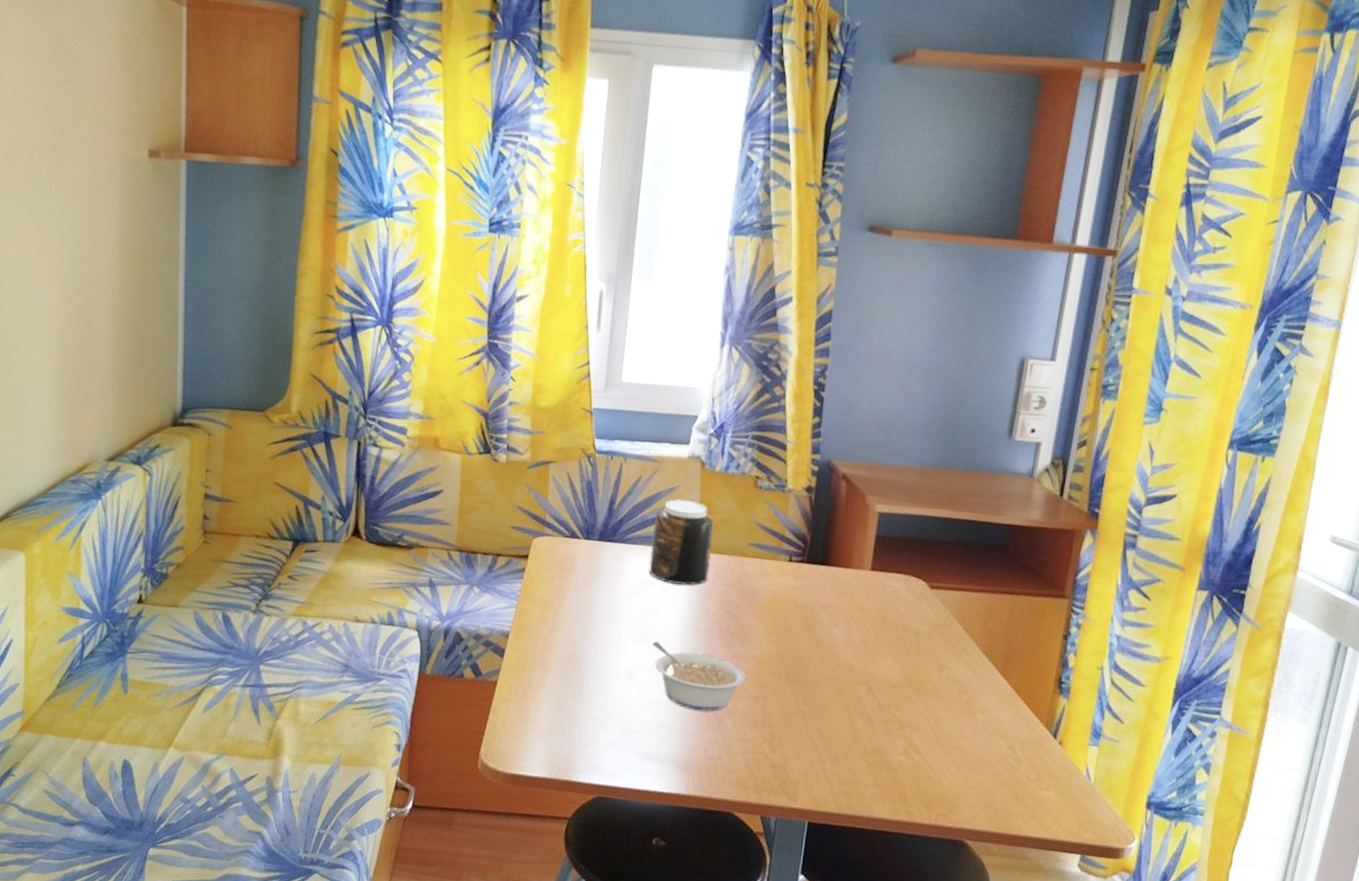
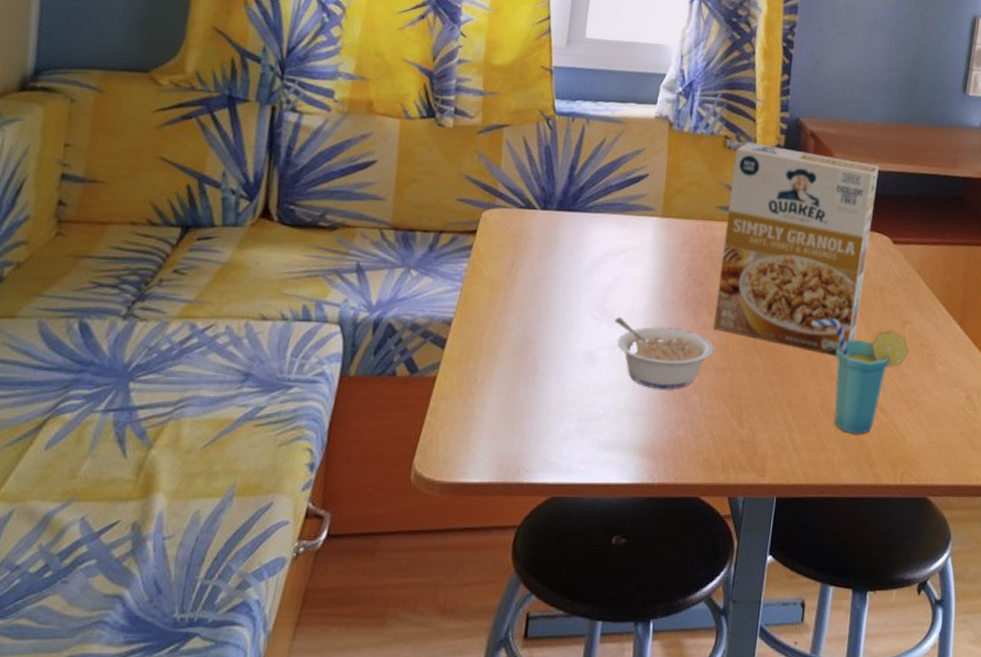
jar: present [649,499,715,585] -> none [612,163,682,255]
cereal box: none [746,482,915,694] -> present [713,142,879,356]
cup: none [843,657,946,772] -> present [811,318,909,434]

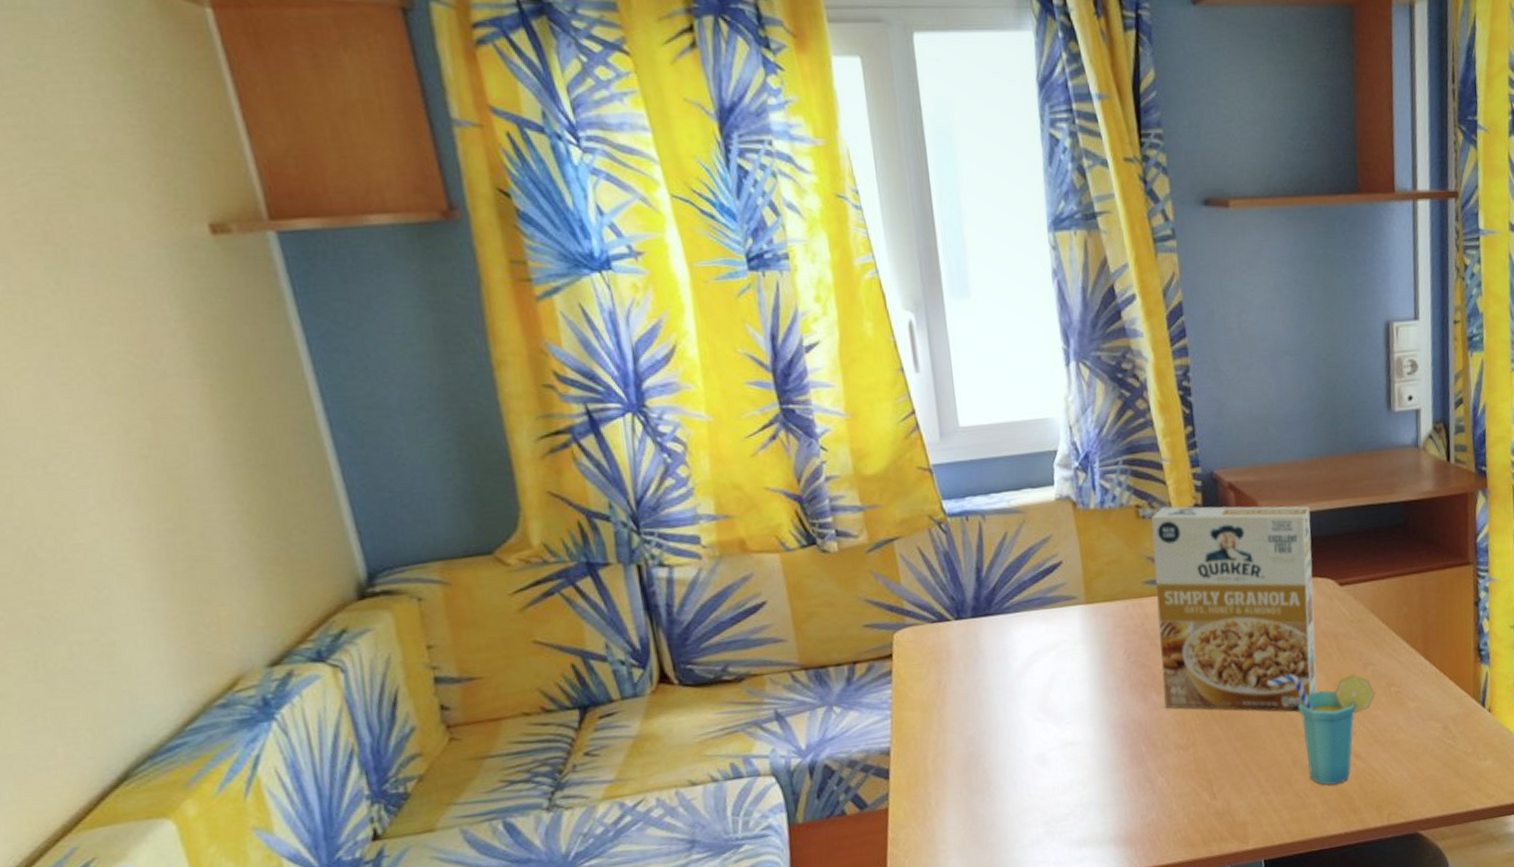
legume: present [615,317,714,390] -> none [1060,714,1170,778]

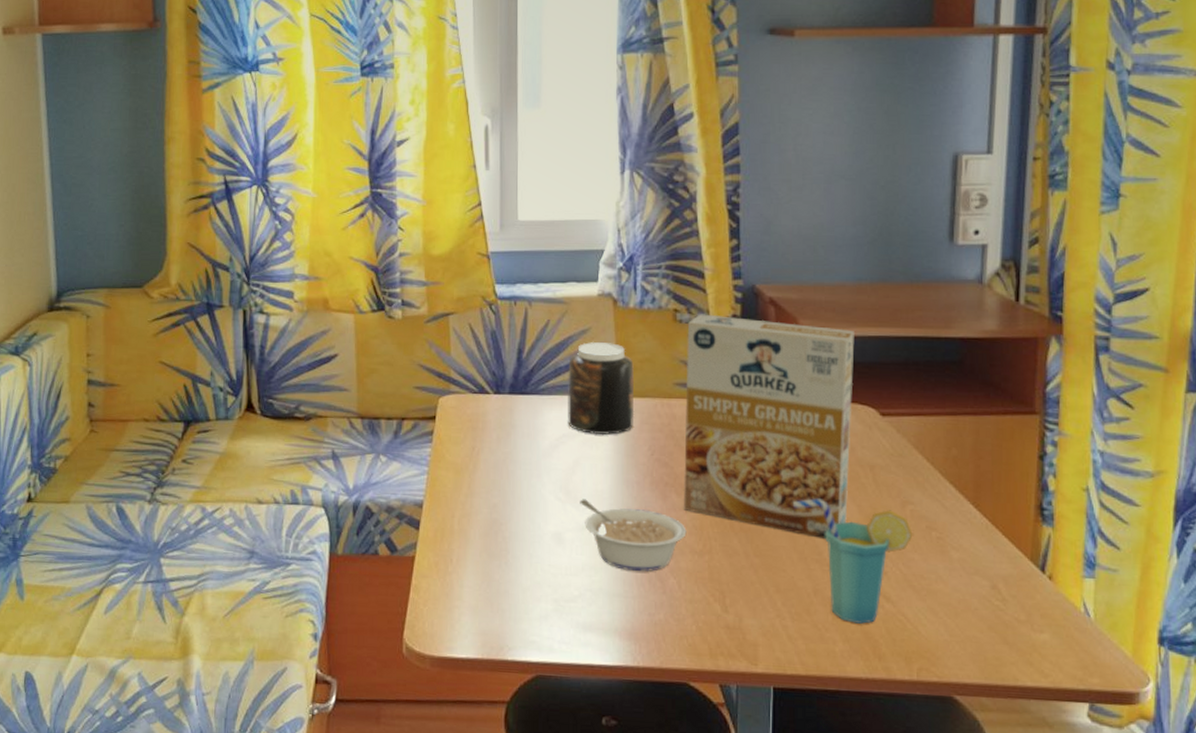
jar: none [1032,548,1107,647] -> present [568,342,635,436]
legume: none [1060,714,1170,778] -> present [580,499,687,572]

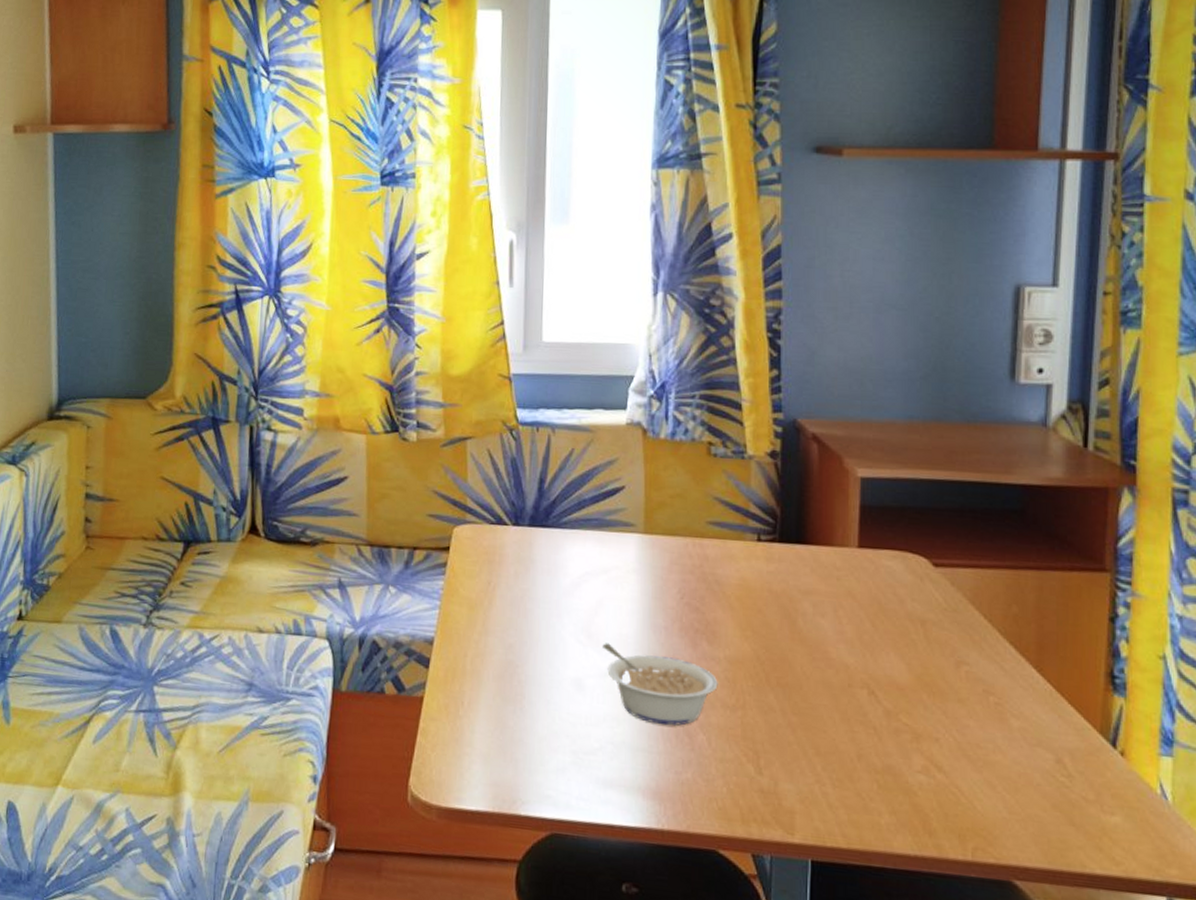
jar: present [568,342,635,436] -> none [591,474,665,575]
cereal box: present [684,314,855,539] -> none [716,448,905,699]
cup: present [792,498,913,624] -> none [835,653,968,795]

